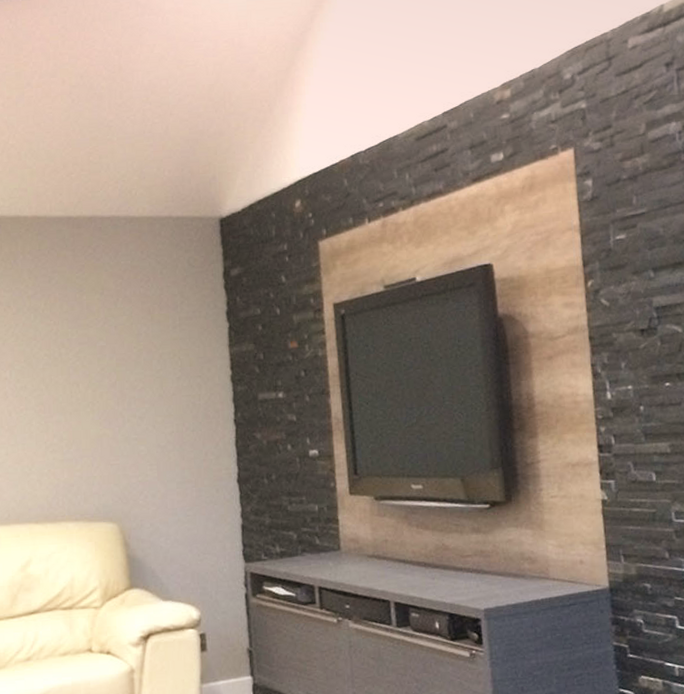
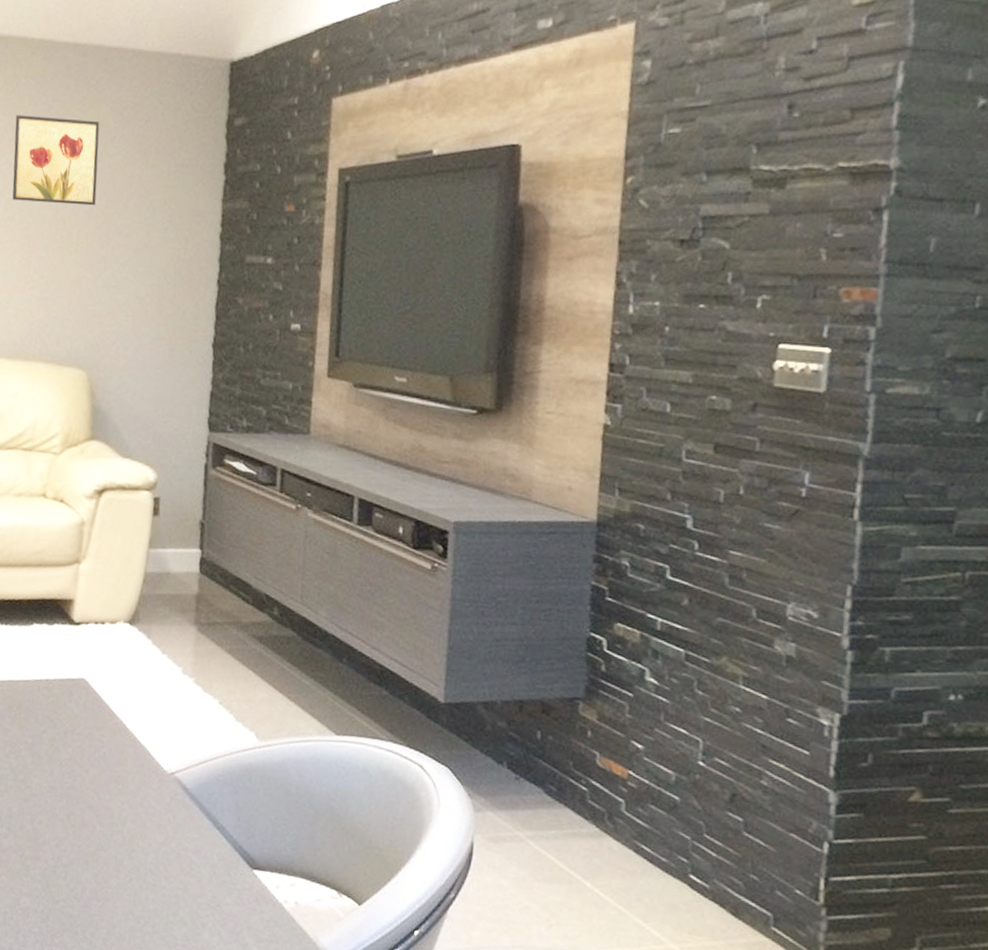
wall art: none [17,286,107,370] -> present [12,115,100,206]

